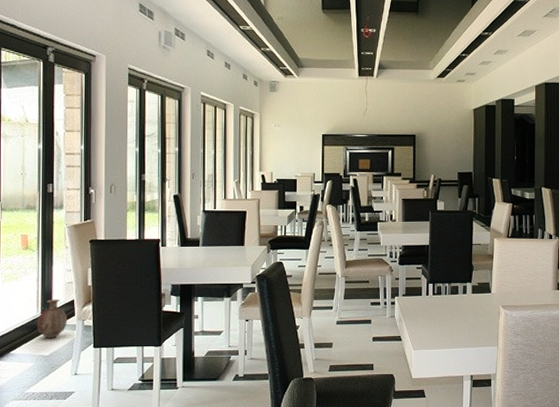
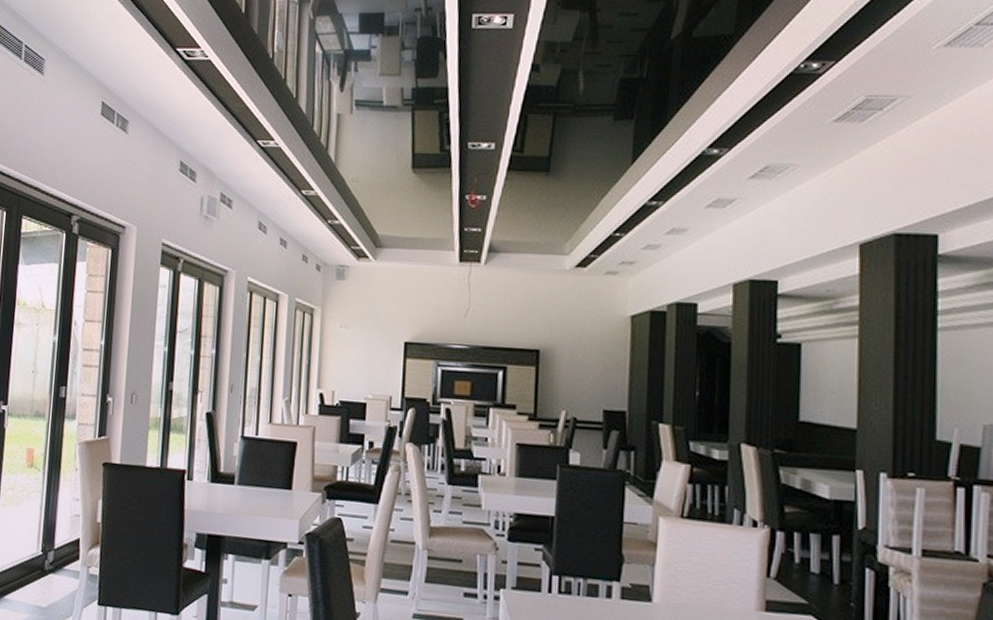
vase: present [37,299,68,339] -> none [36,534,71,587]

